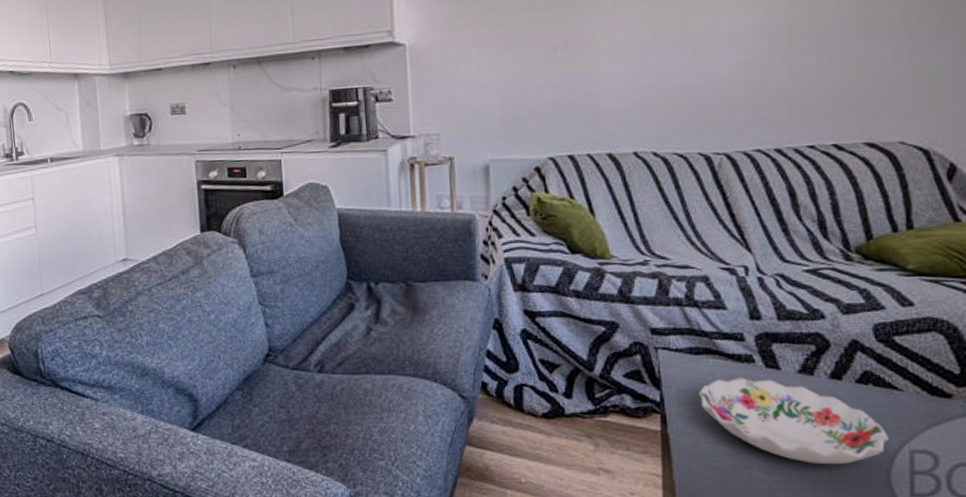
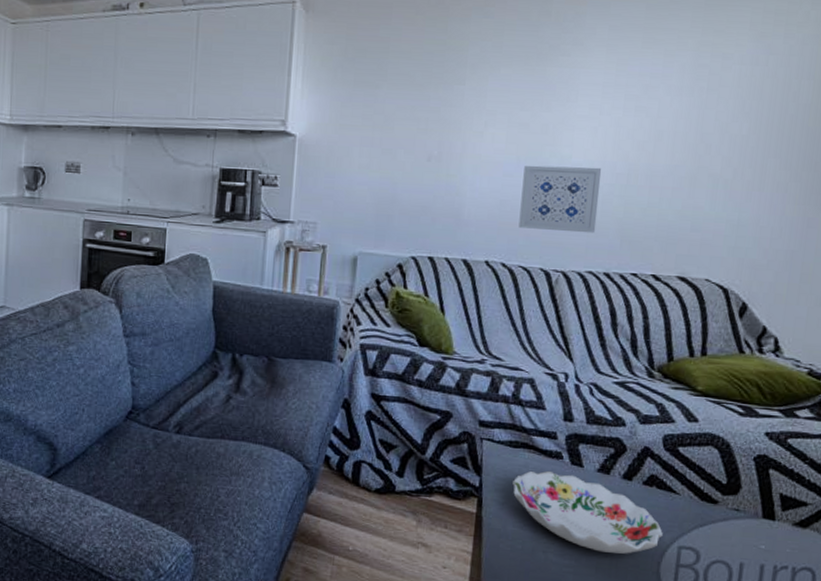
wall art: none [665,33,758,111] -> present [518,165,602,234]

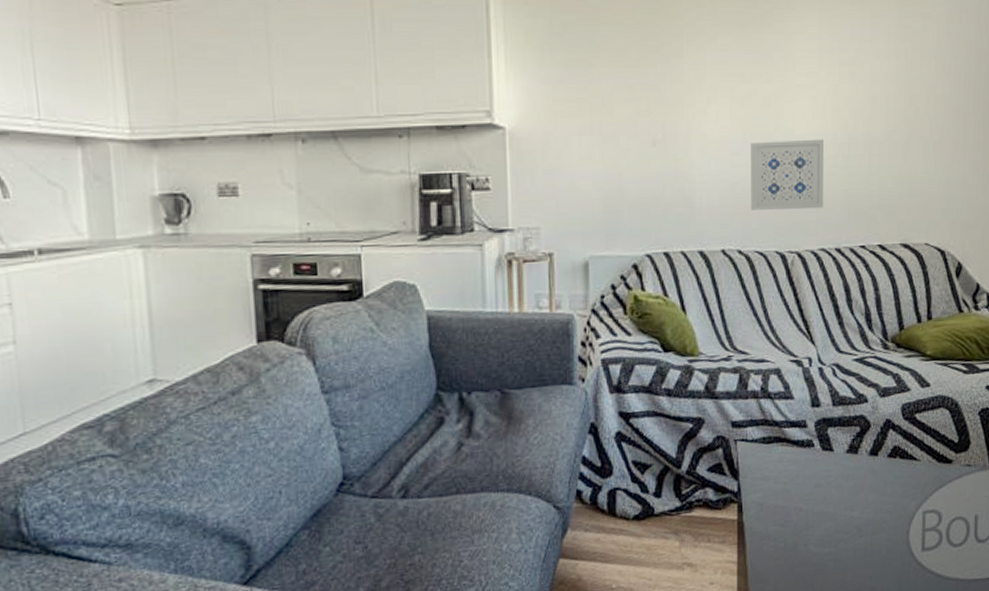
decorative bowl: present [511,470,663,554] -> none [768,460,909,533]

